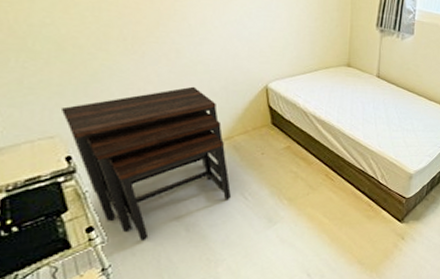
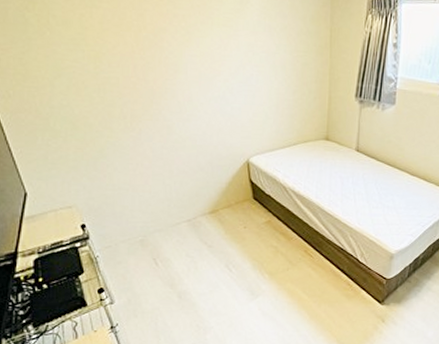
desk: present [60,86,232,240] -> none [76,161,218,303]

